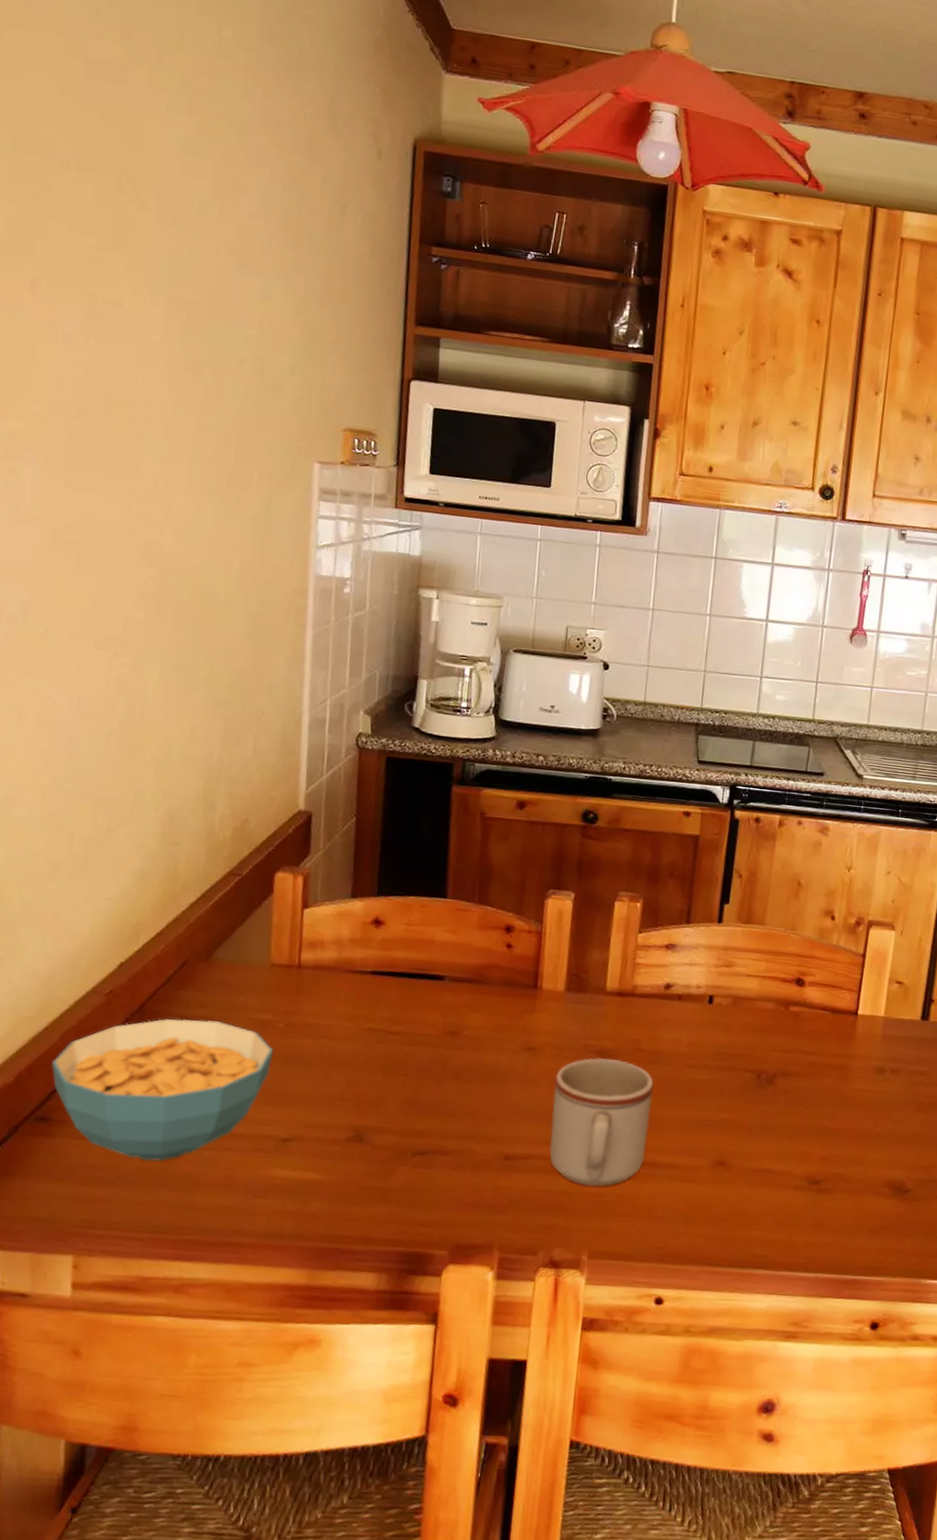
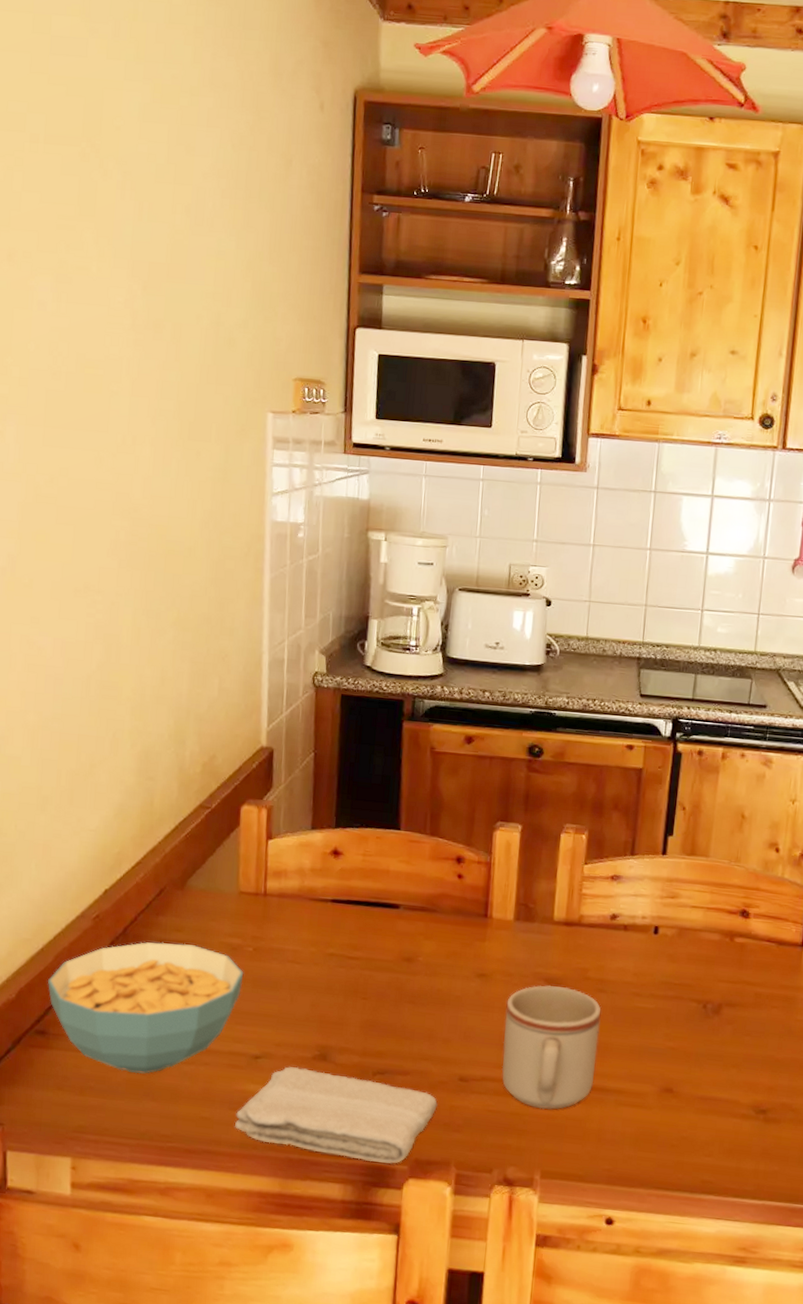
washcloth: none [258,1149,481,1249] -> present [234,1066,438,1164]

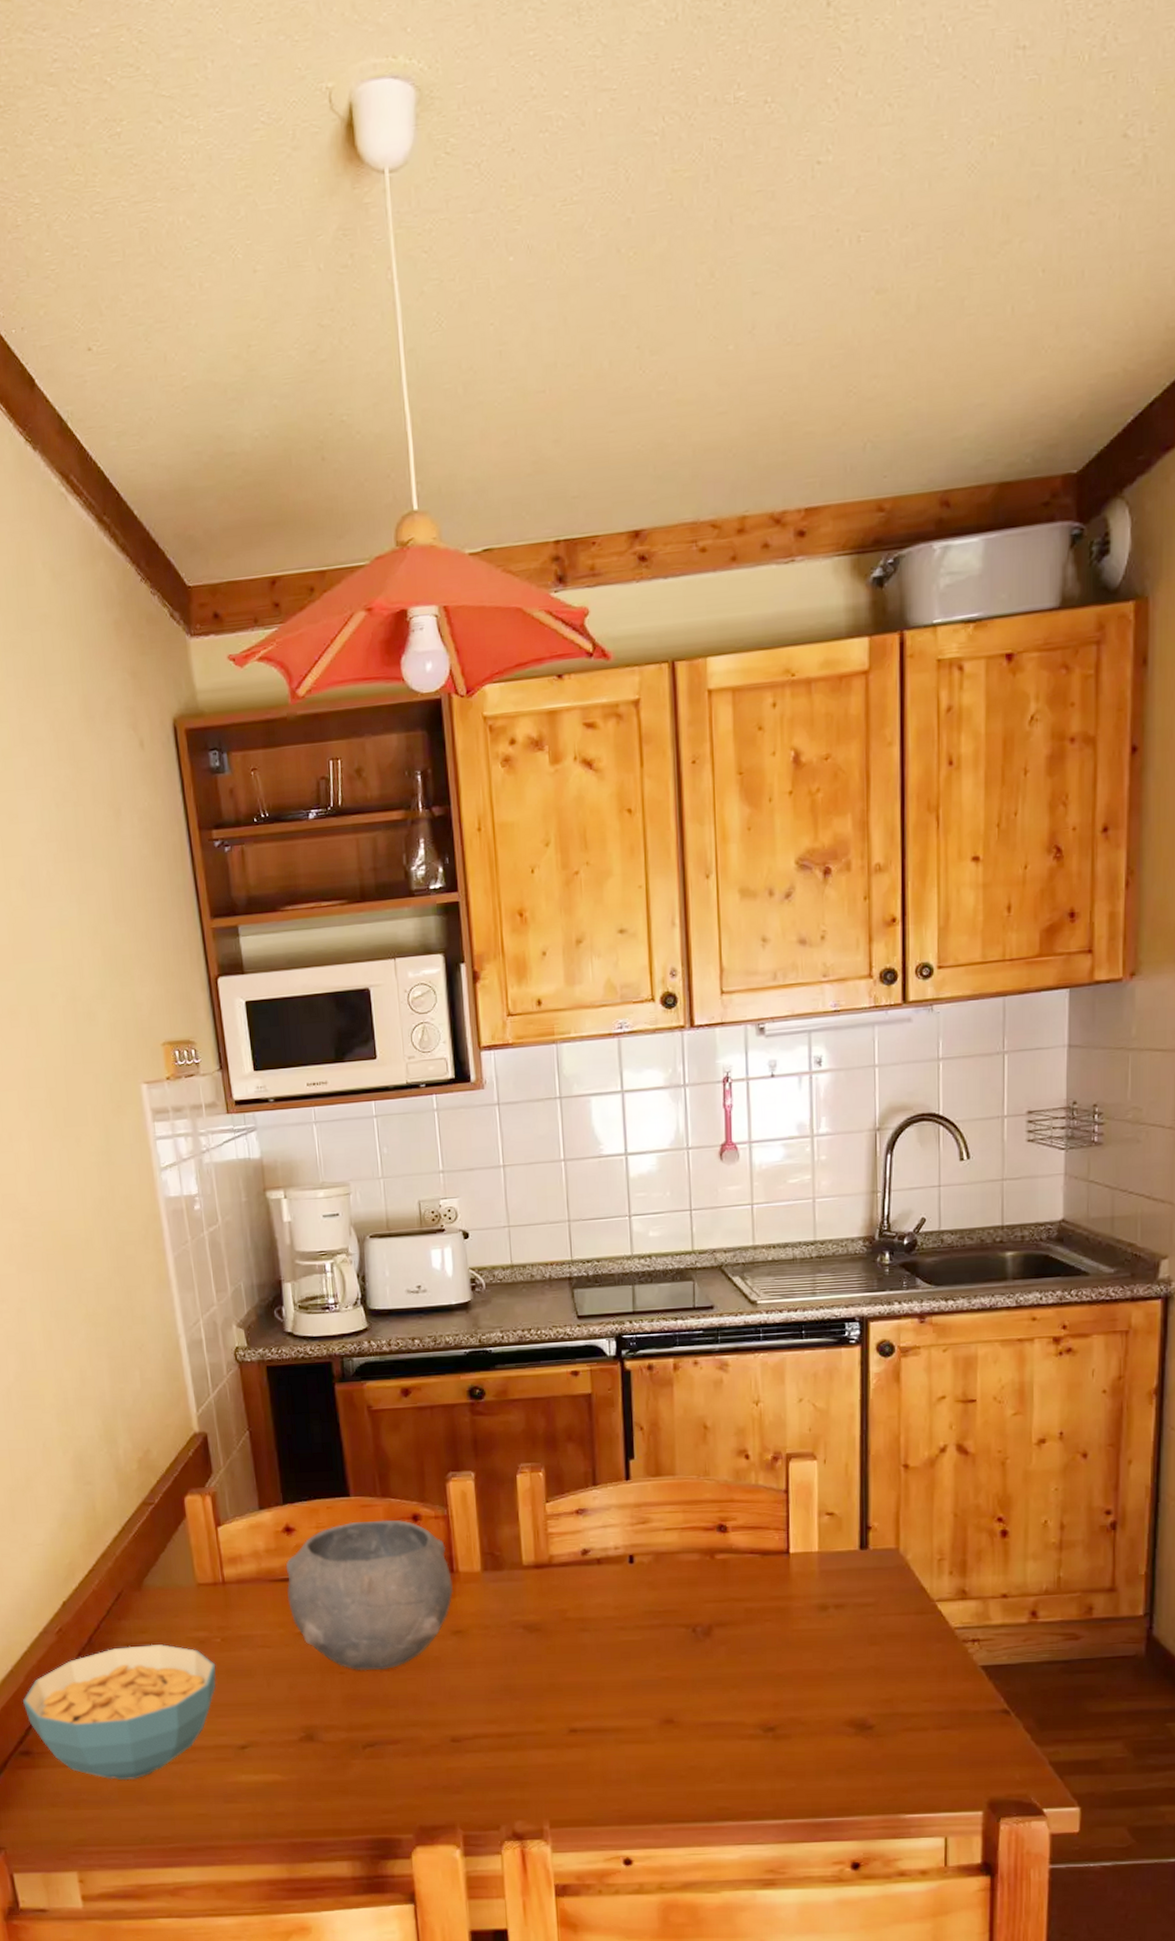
washcloth: present [234,1066,438,1164] -> none [232,1751,433,1835]
bowl: none [324,855,485,1001] -> present [285,1519,454,1671]
mug: present [501,985,601,1110] -> none [487,1632,590,1759]

